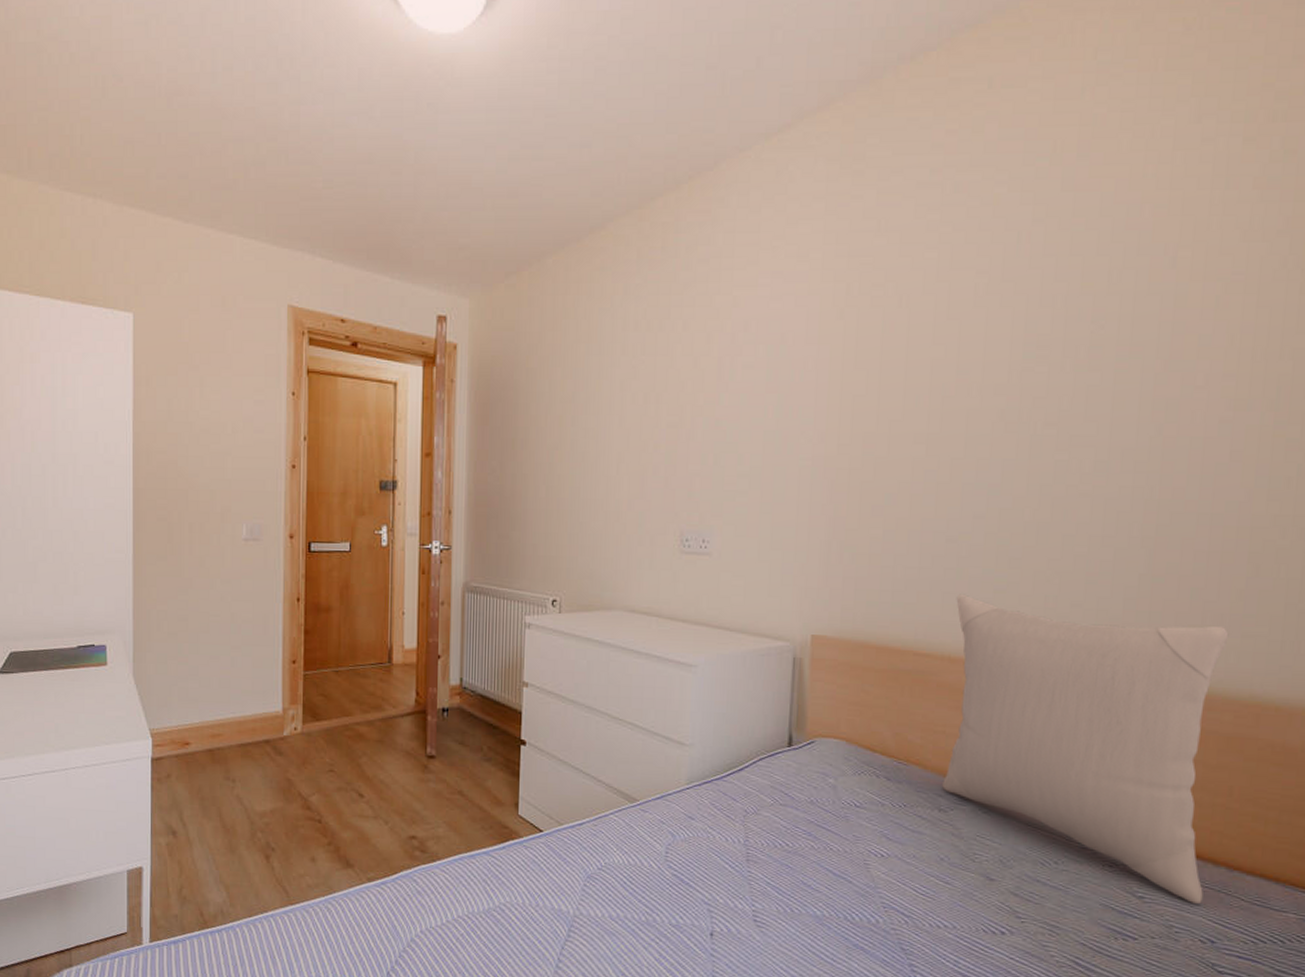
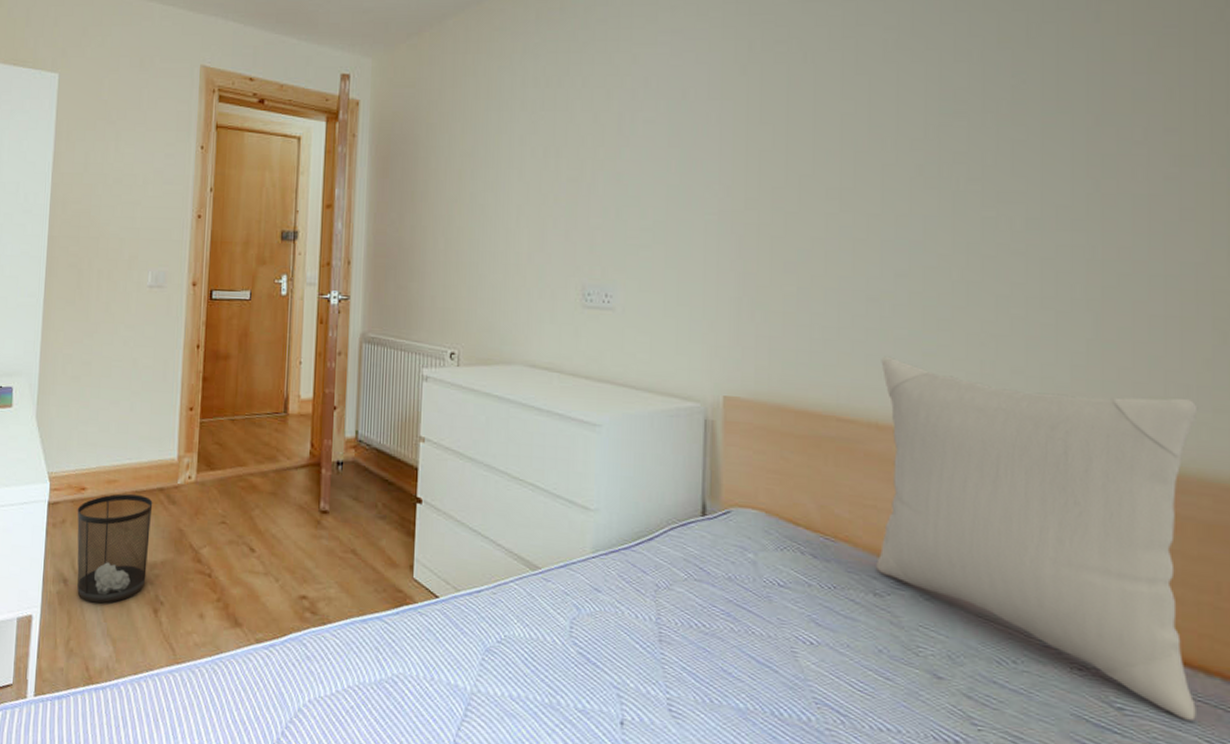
waste bin: none [182,747,259,853] -> present [77,493,153,604]

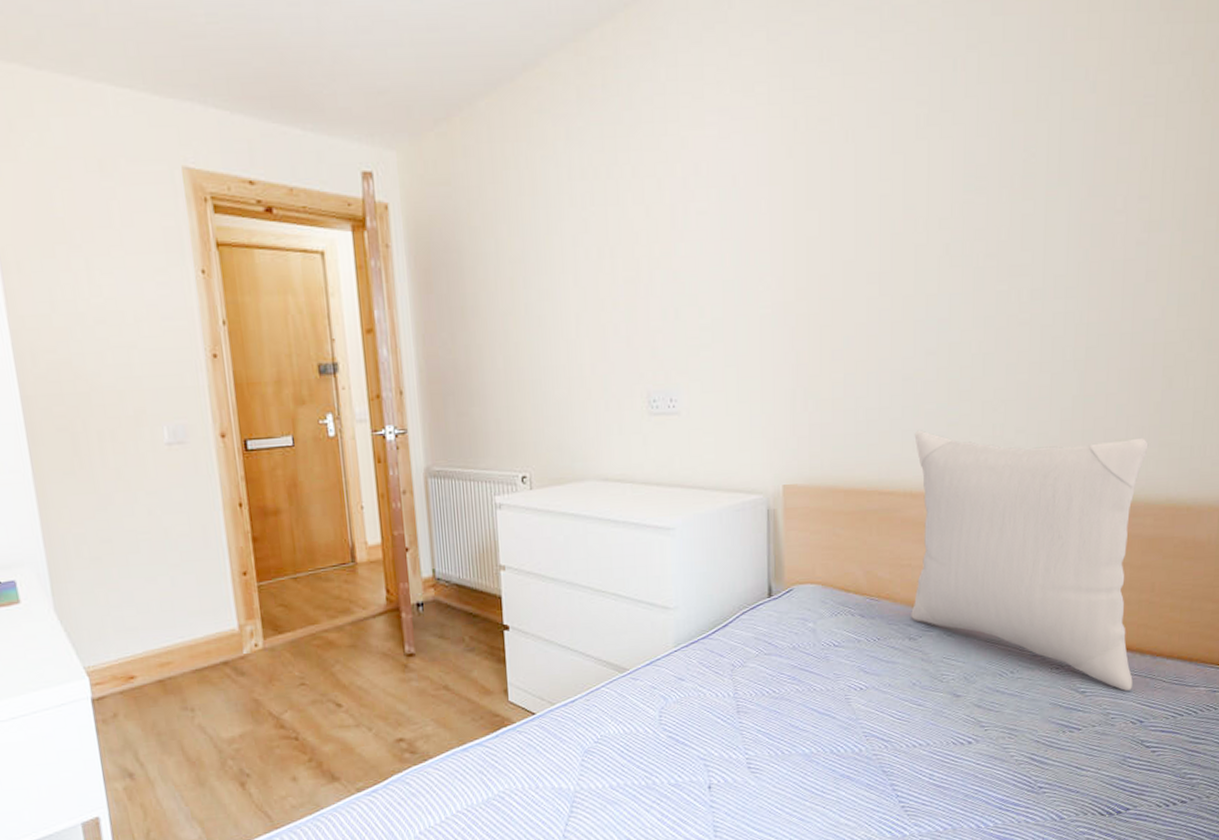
waste bin: present [77,493,153,604] -> none [129,673,226,791]

